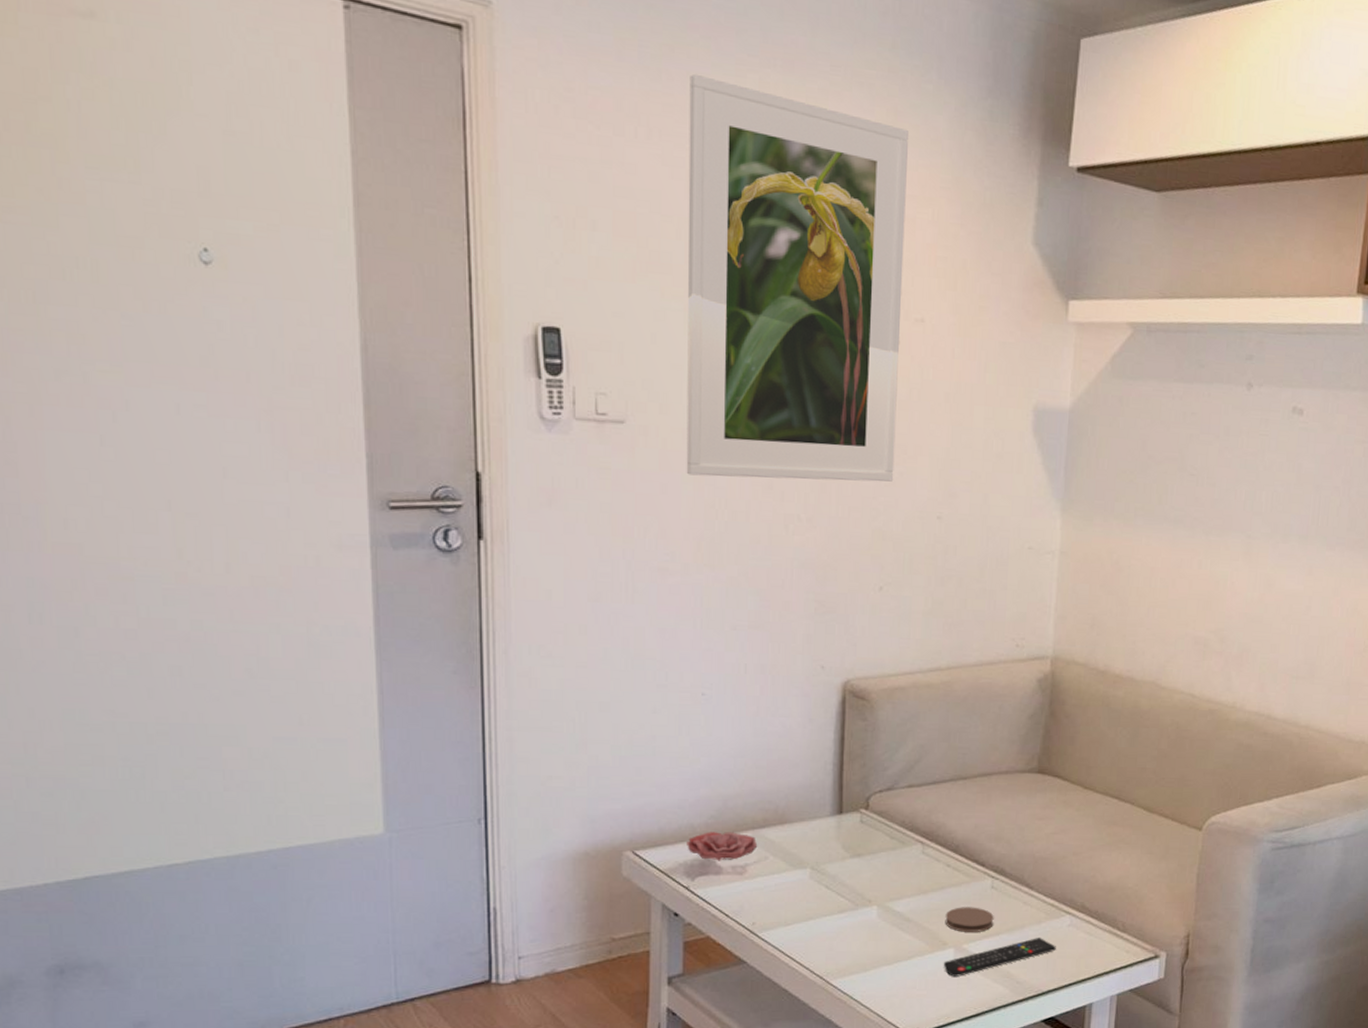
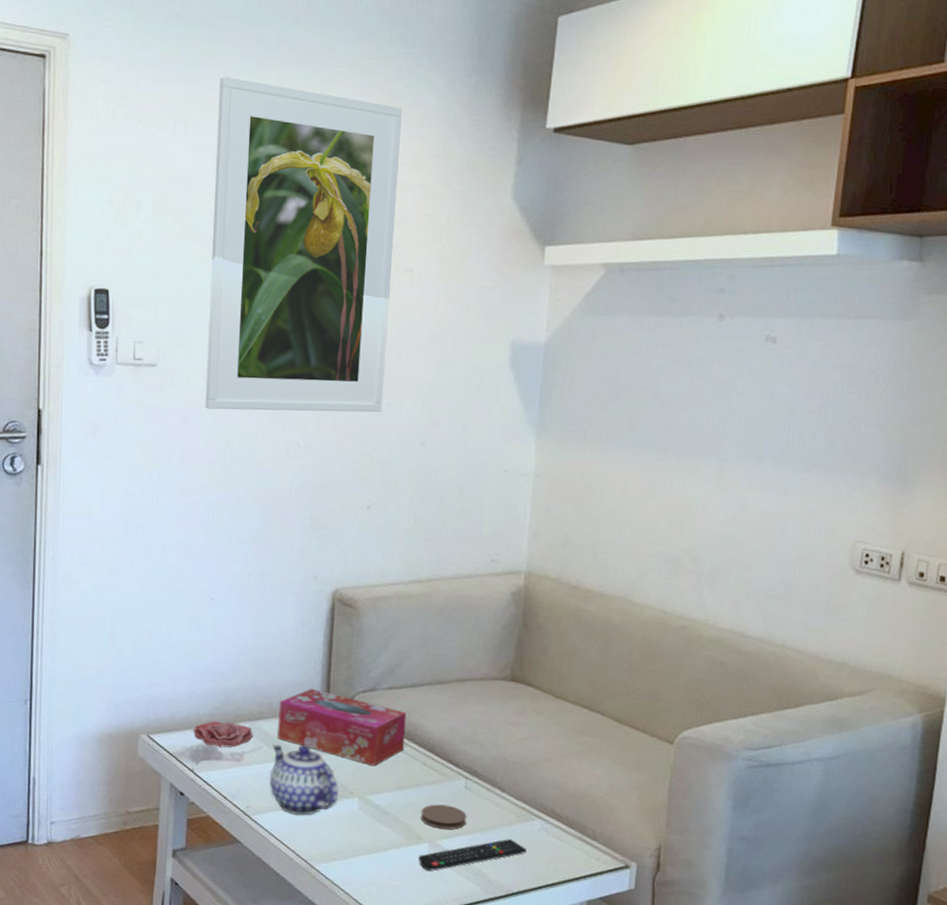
teapot: none [777,852,856,928] -> present [269,744,339,815]
tissue box: none [785,791,928,871] -> present [277,689,407,766]

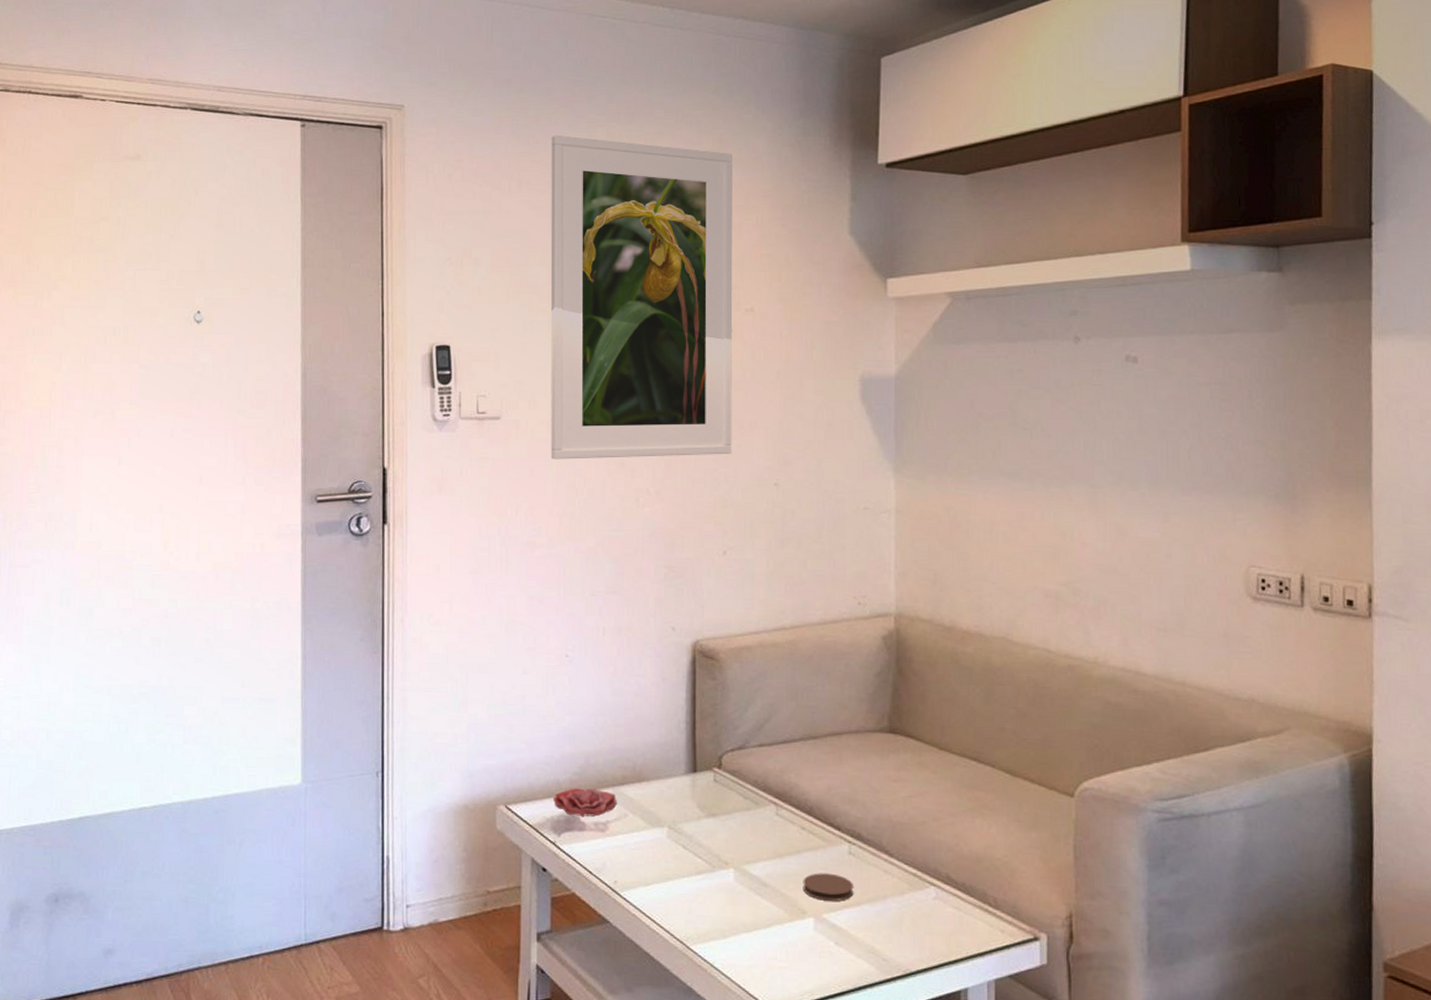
teapot: present [269,744,339,815] -> none [637,810,713,889]
tissue box: present [277,689,407,766] -> none [643,749,780,832]
remote control: present [418,838,527,871] -> none [803,909,922,949]

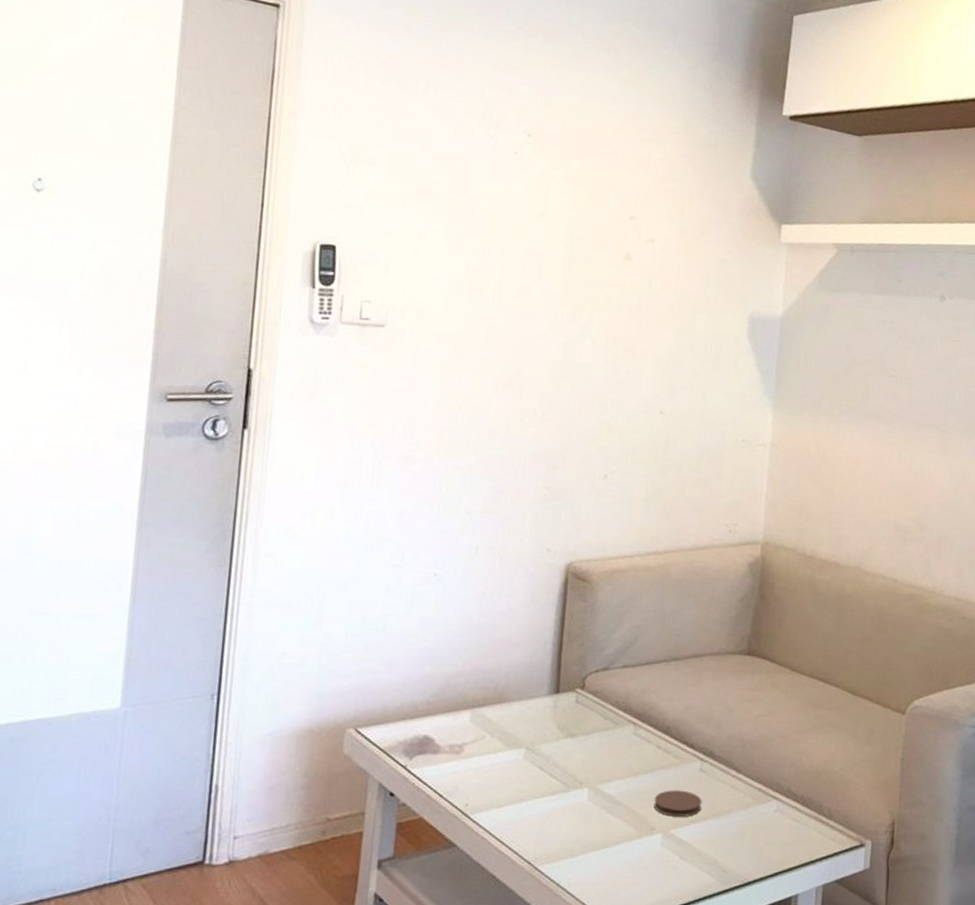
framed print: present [550,135,733,459] -> none [435,41,646,380]
flower: present [553,788,618,818] -> none [408,710,476,740]

